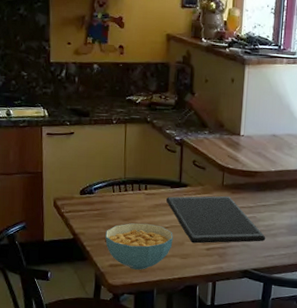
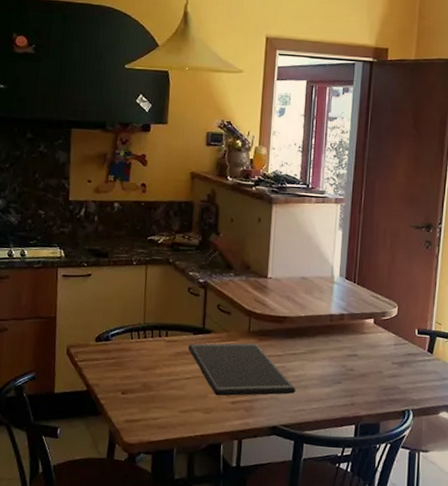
cereal bowl: present [105,223,173,270] -> none [121,373,196,426]

